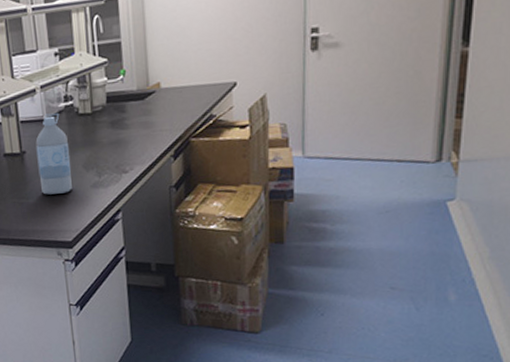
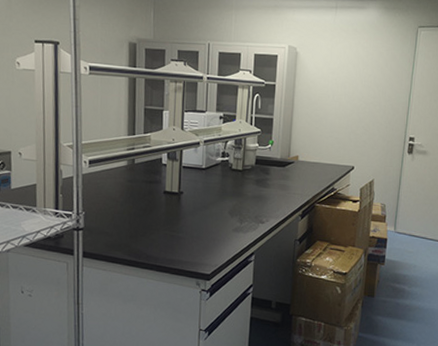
water bottle: present [35,112,72,195] -> none [191,164,220,233]

